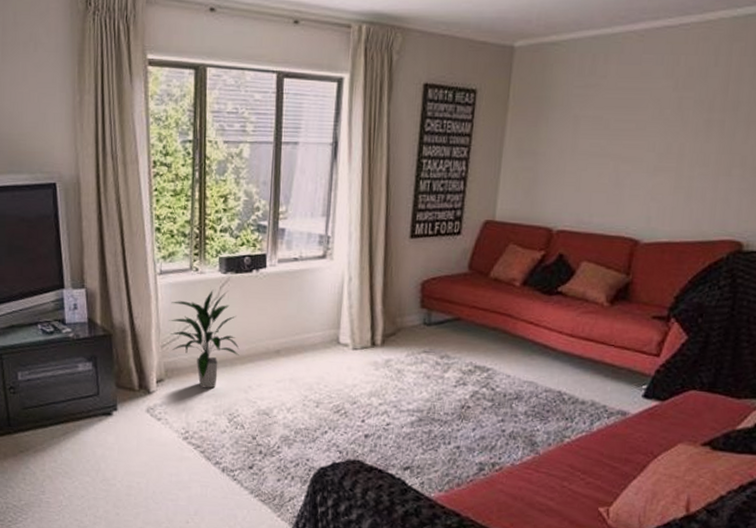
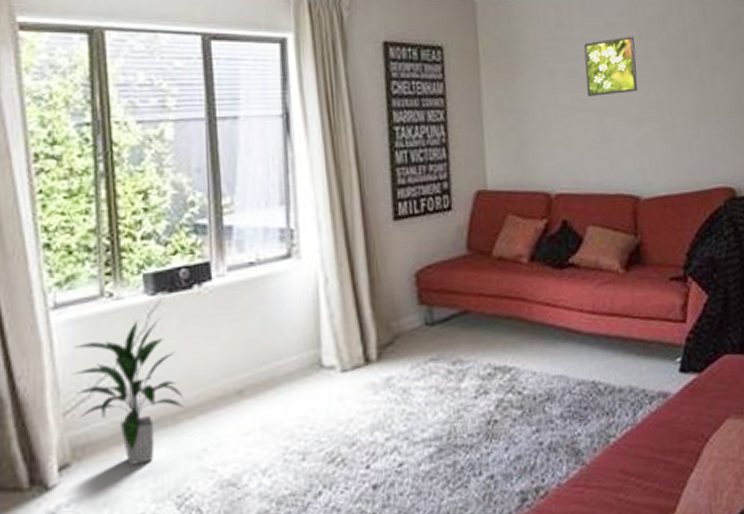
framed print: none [608,85,670,144] -> present [583,35,638,97]

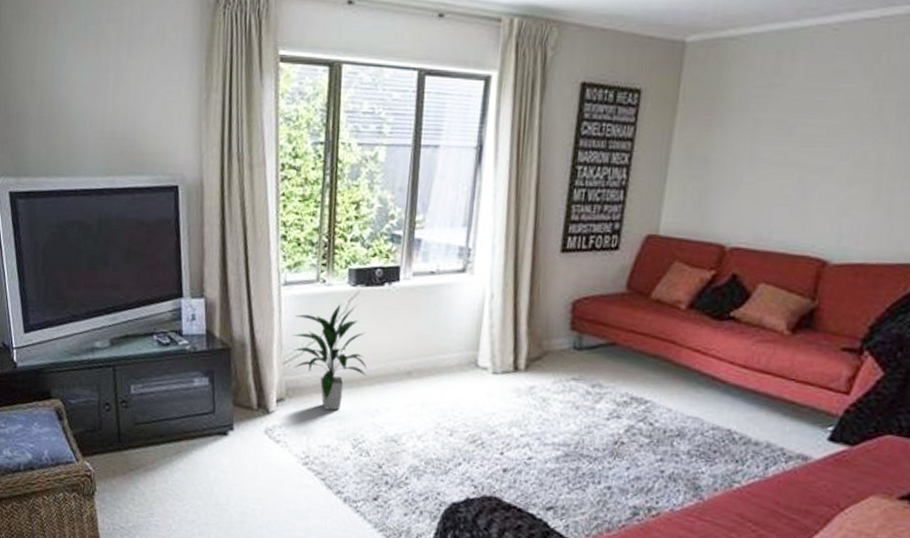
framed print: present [583,35,638,97] -> none [793,85,868,152]

